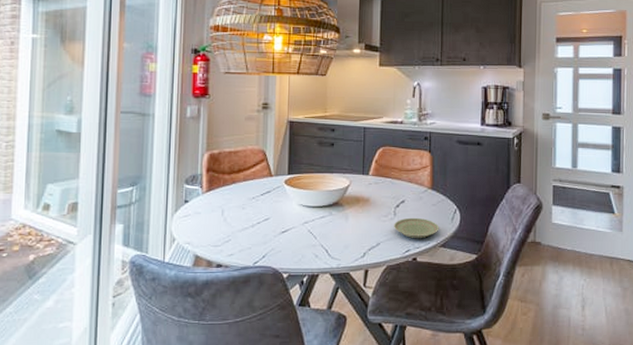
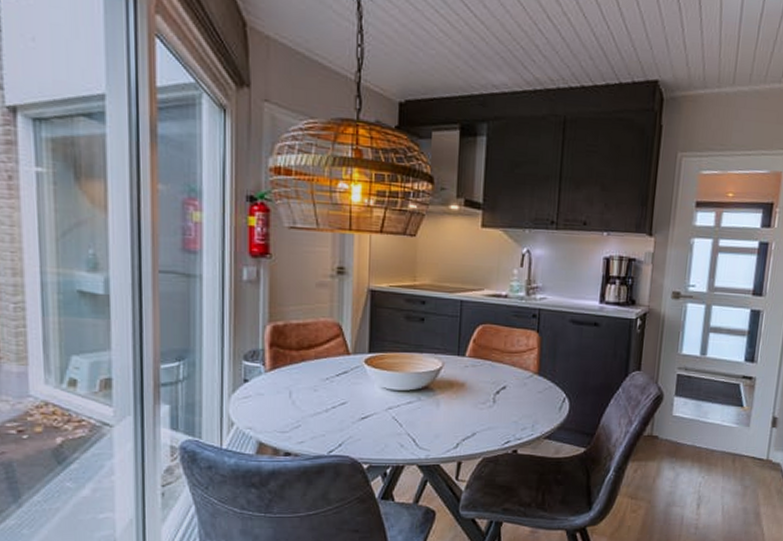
plate: present [394,217,439,238] -> none [493,405,545,428]

